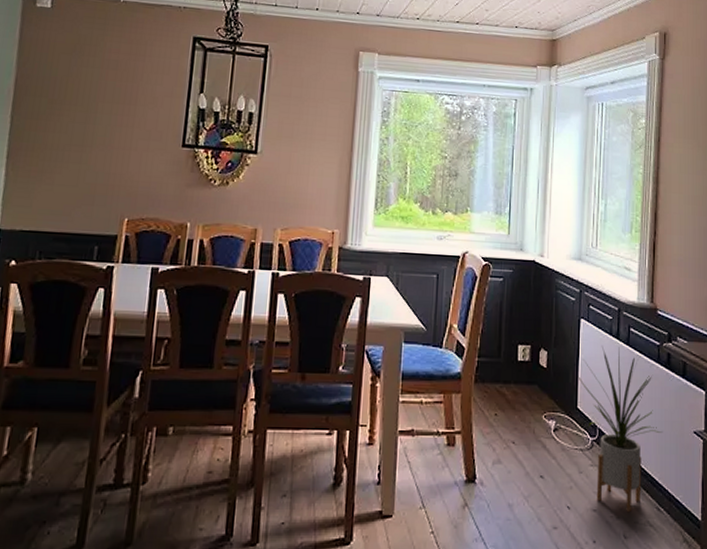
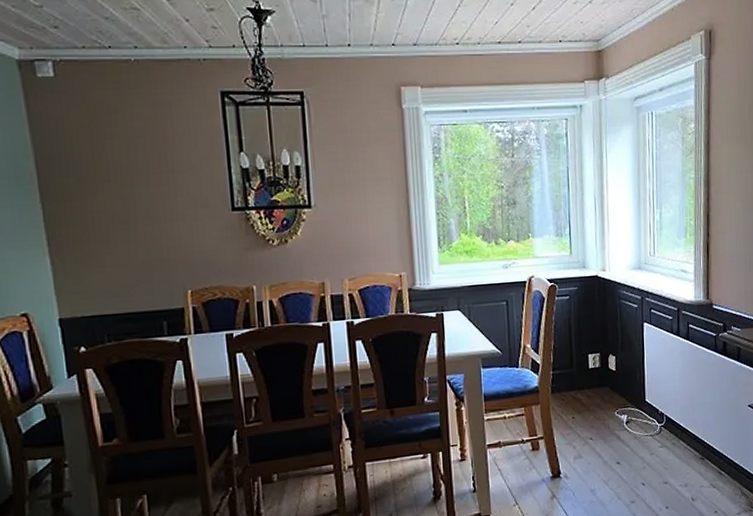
house plant: present [578,346,663,513] -> none [644,342,722,480]

